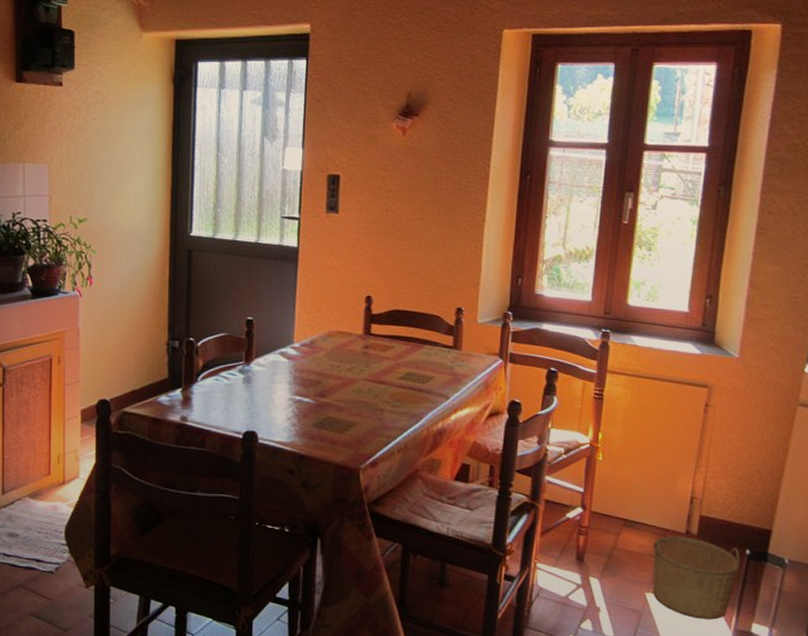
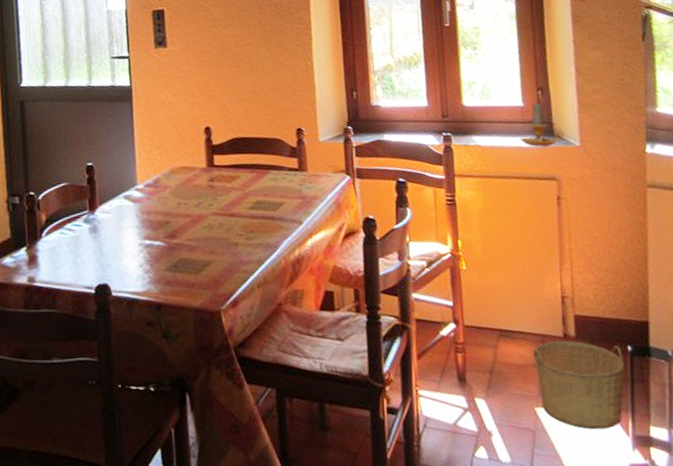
candle: none [678,310,725,354] -> present [520,102,565,148]

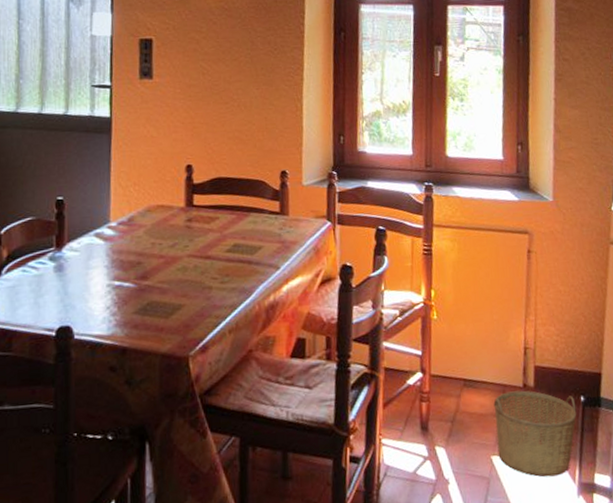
candle: present [520,102,565,148] -> none [497,156,539,201]

